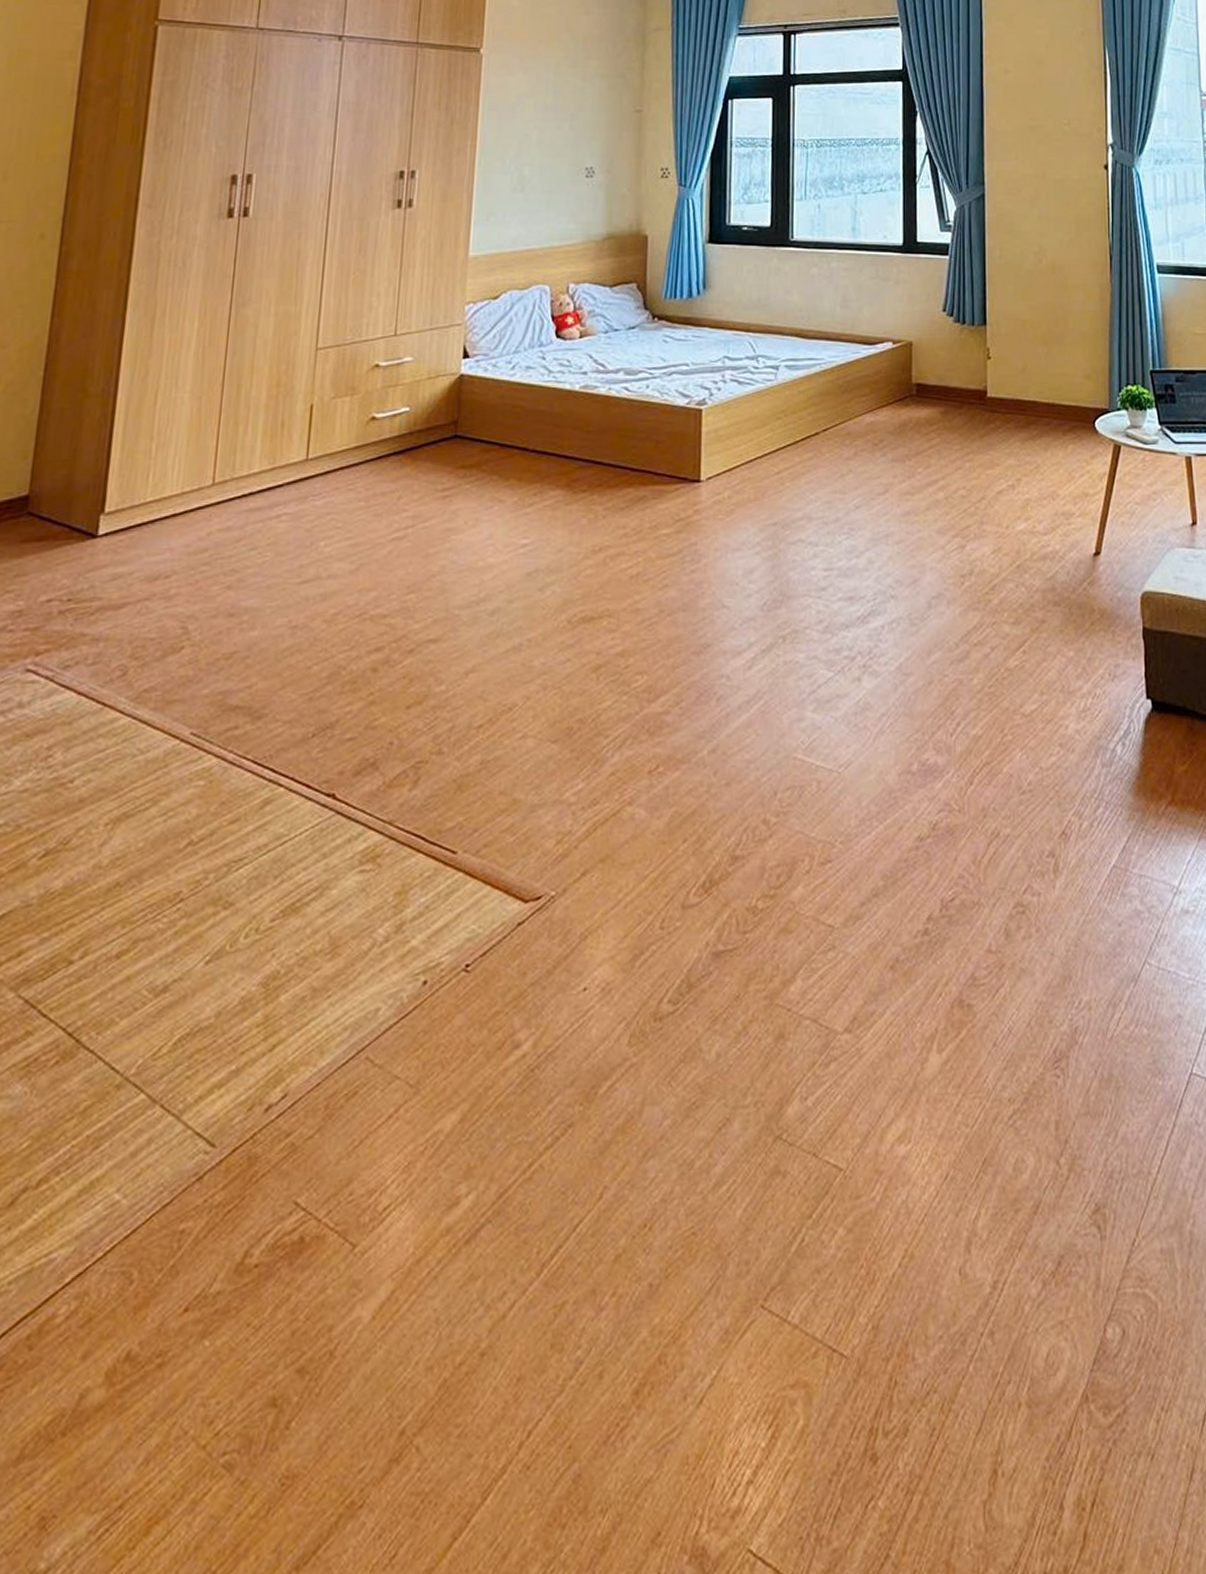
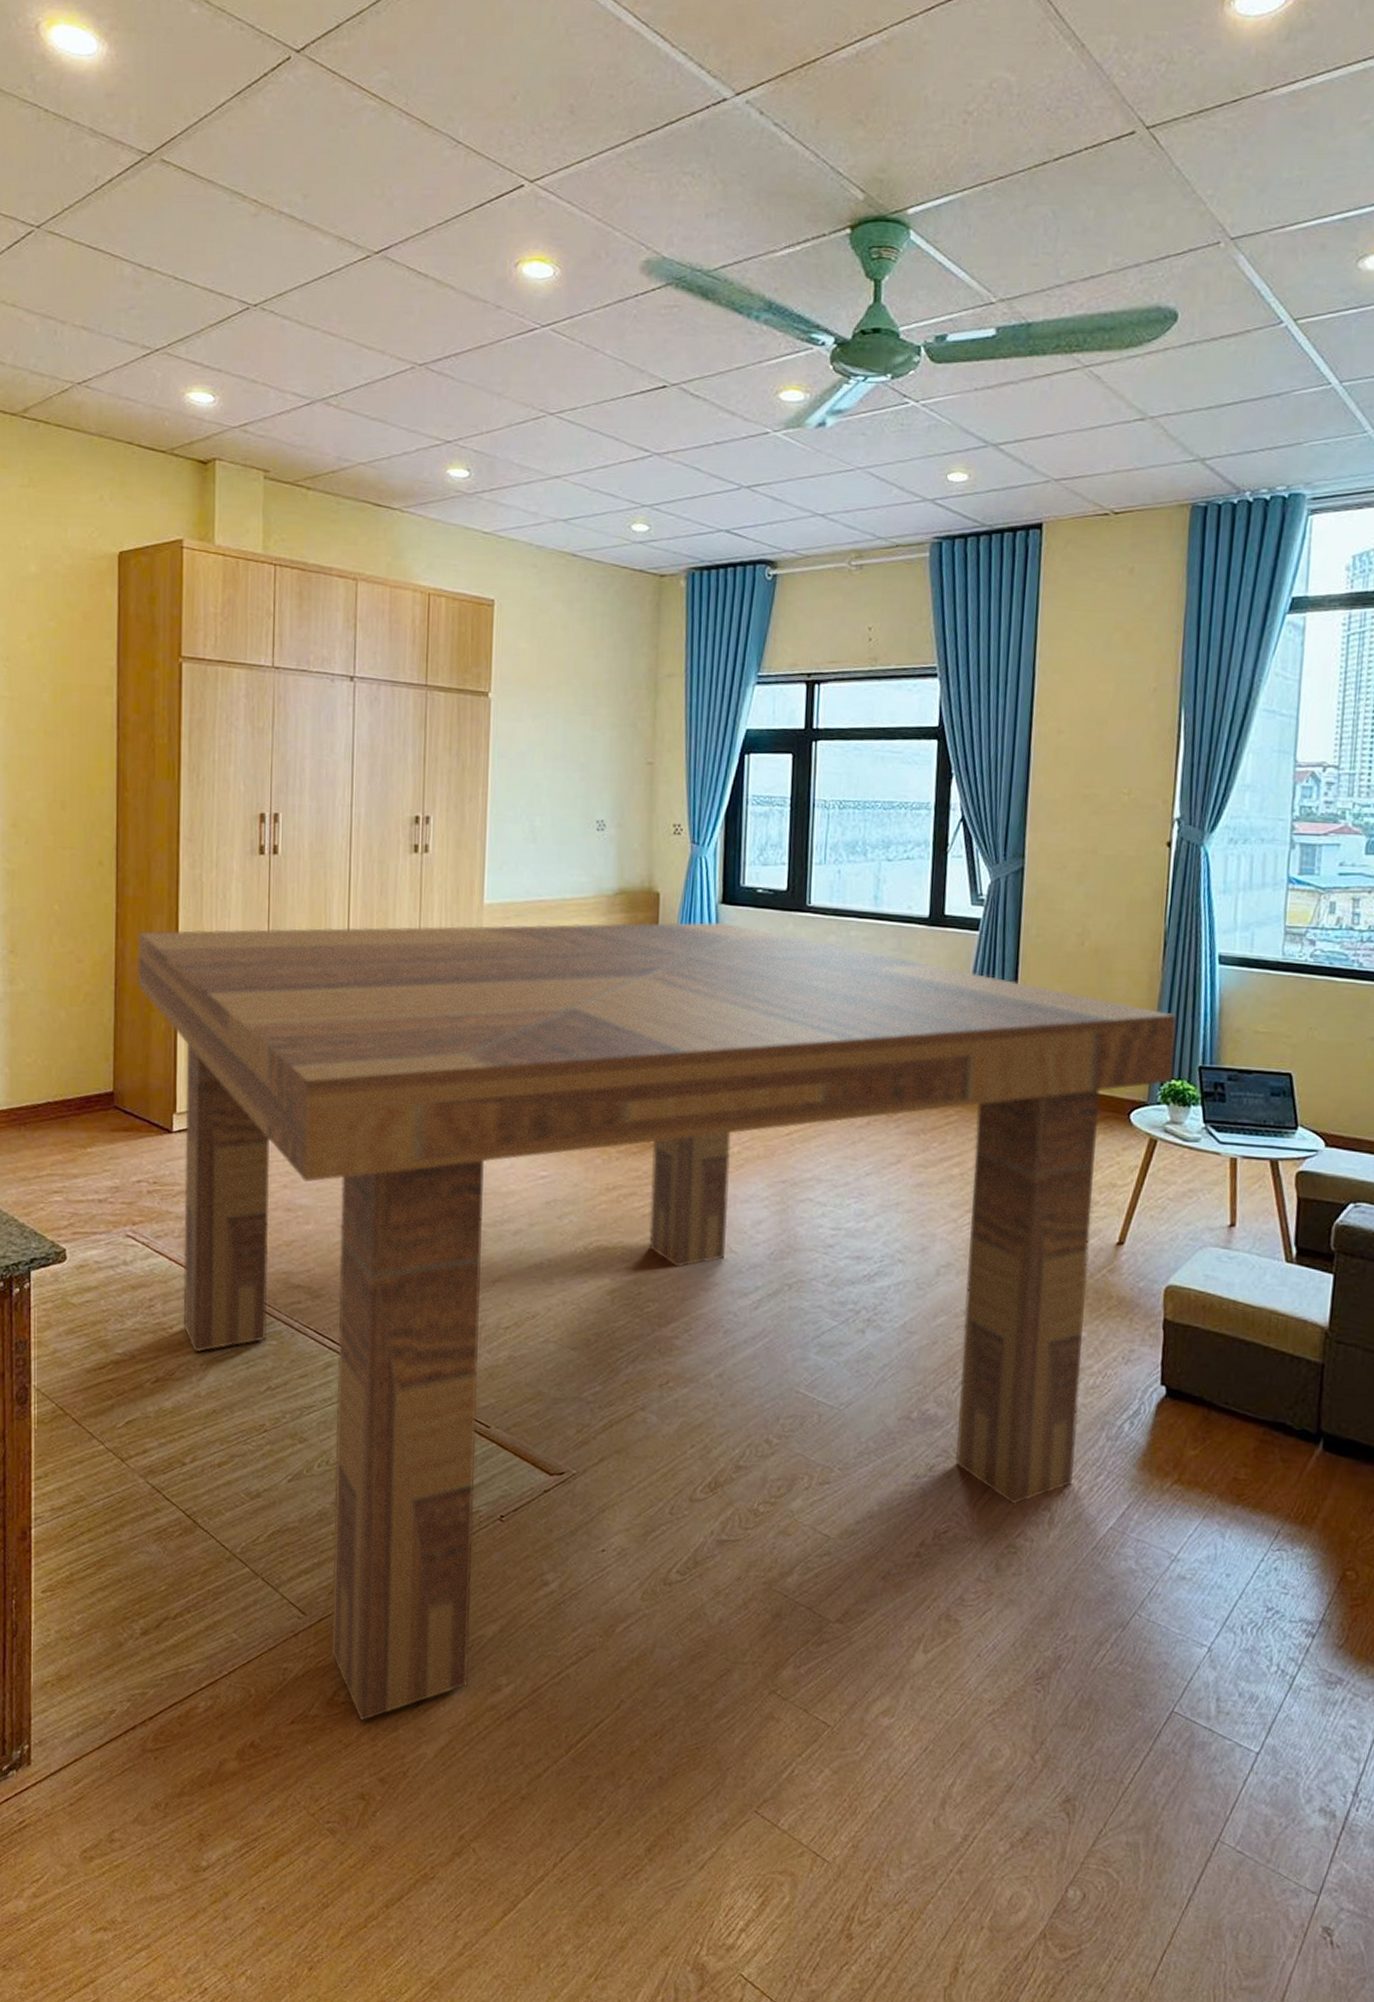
dining table: none [72,261,1129,1288] -> present [138,921,1177,1721]

